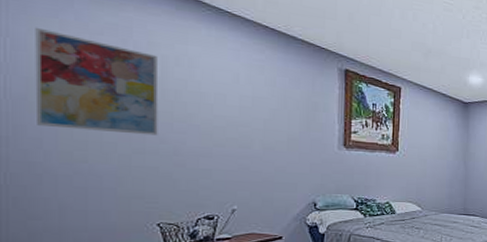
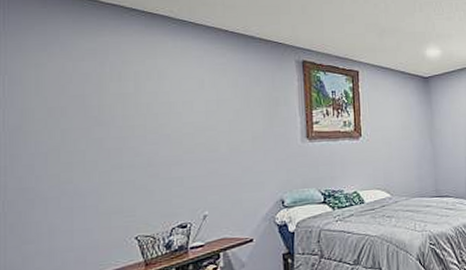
wall art: present [35,27,159,136] -> none [28,62,133,153]

